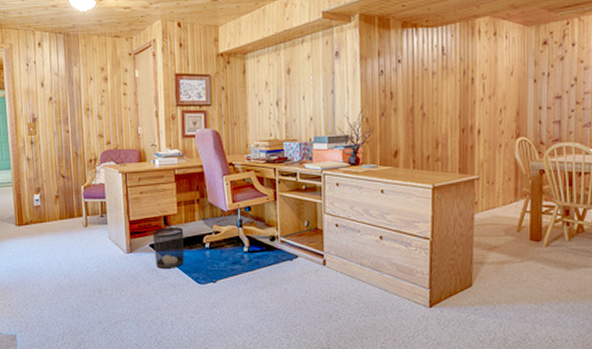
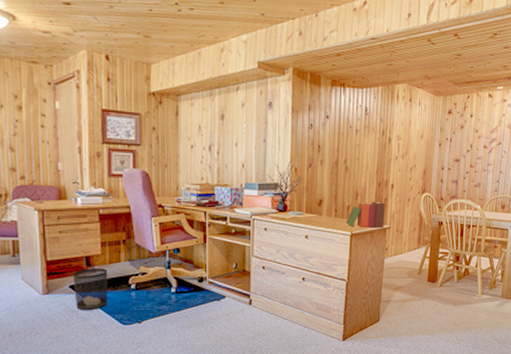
books: none [425,149,472,180] -> present [345,201,385,229]

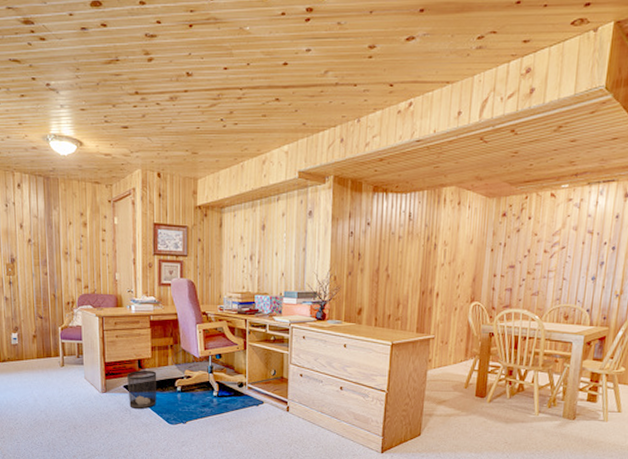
books: present [345,201,385,229] -> none [386,310,429,339]

